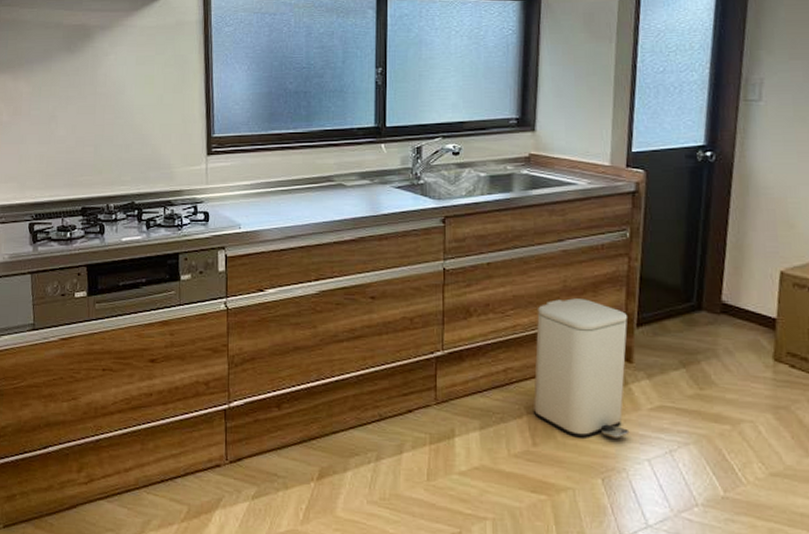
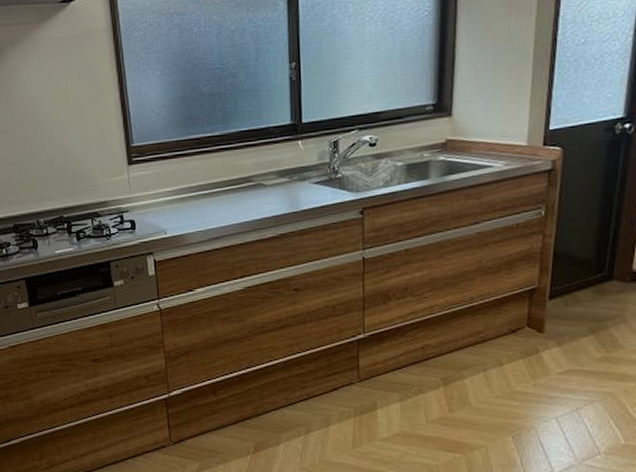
pedal bin: present [533,298,630,438] -> none [450,277,541,403]

